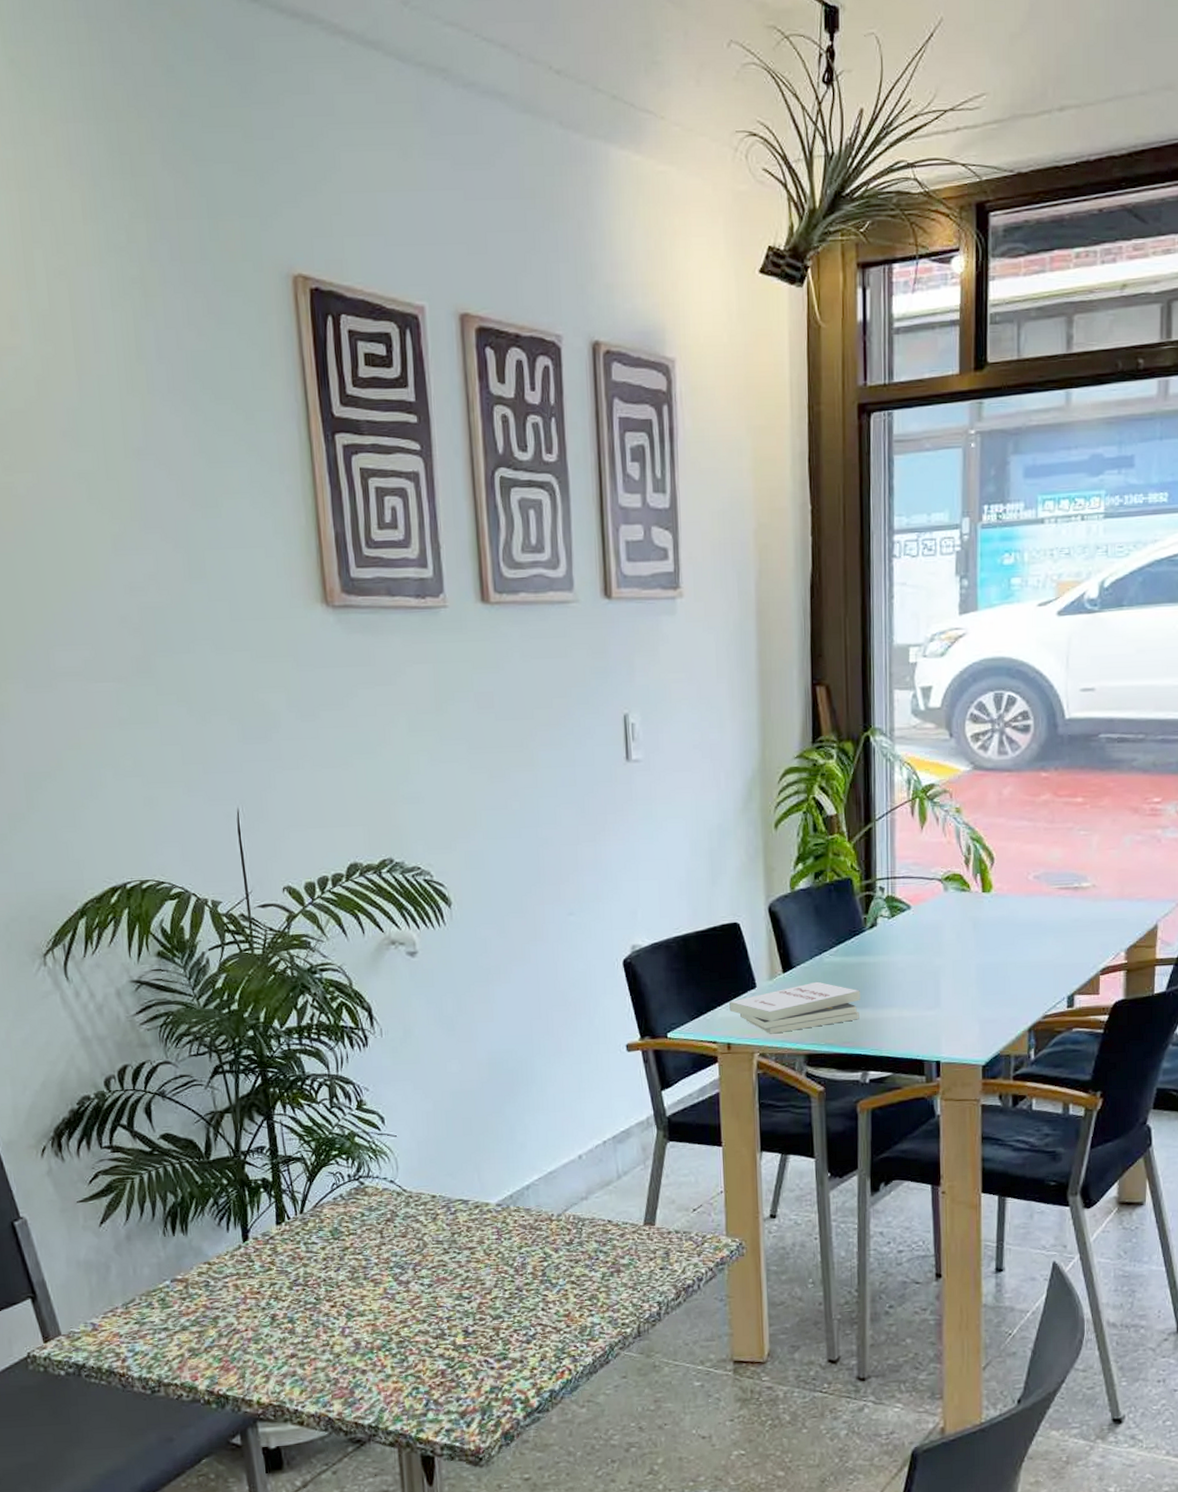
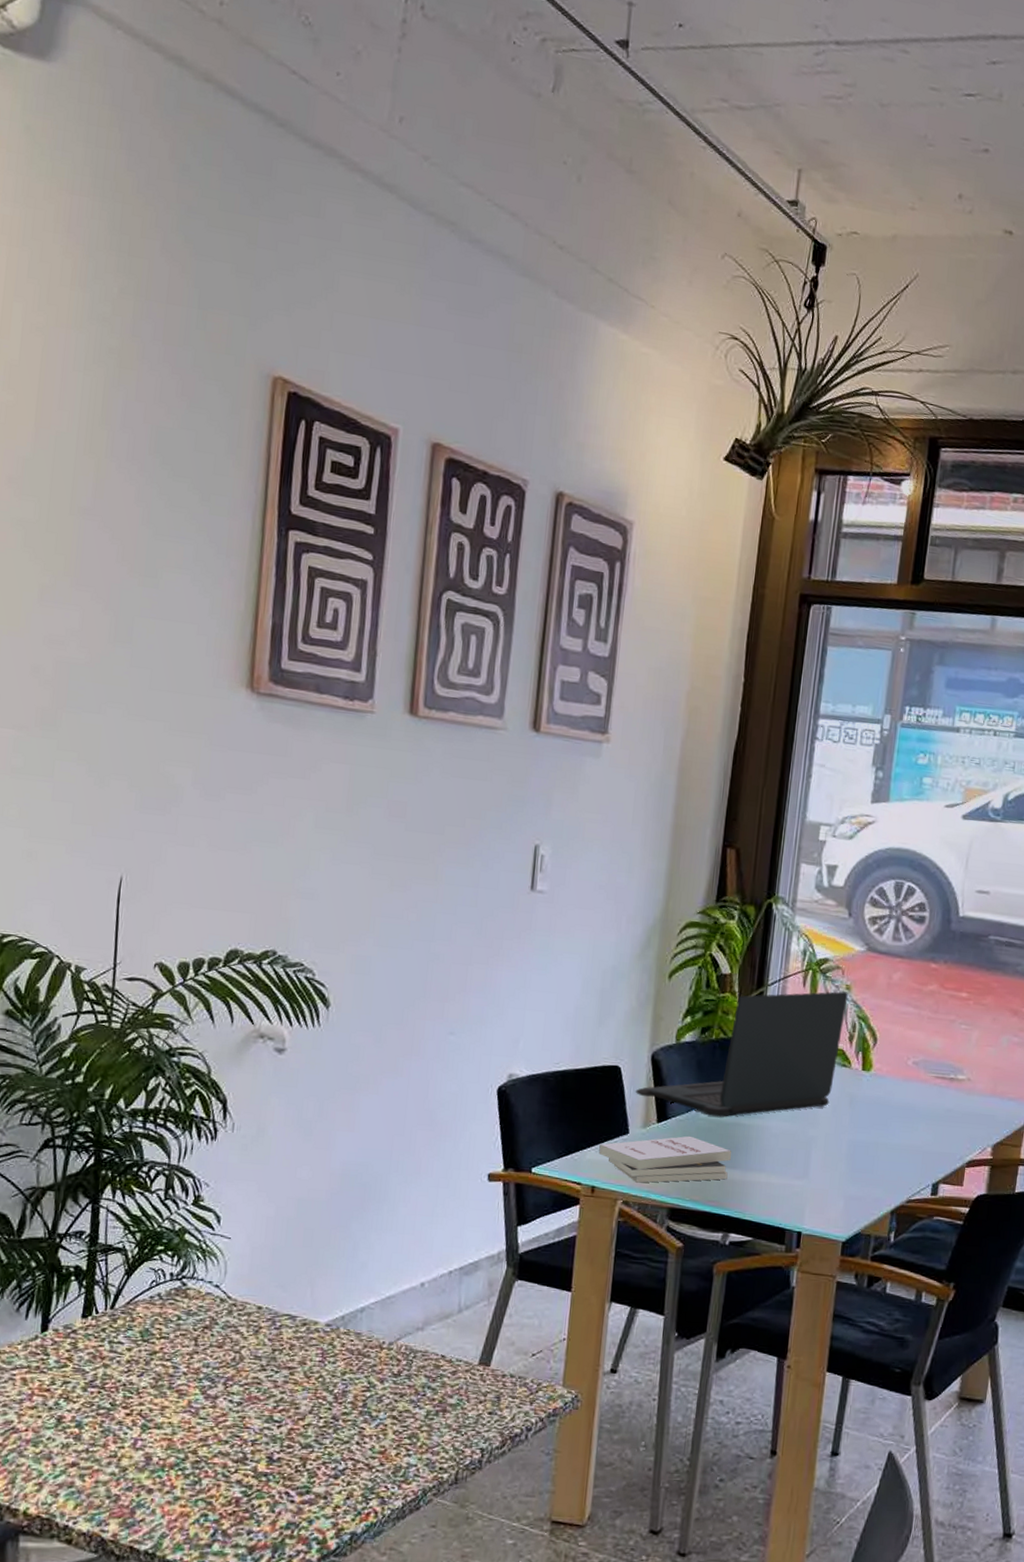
laptop: none [757,815,959,959] -> present [635,991,848,1117]

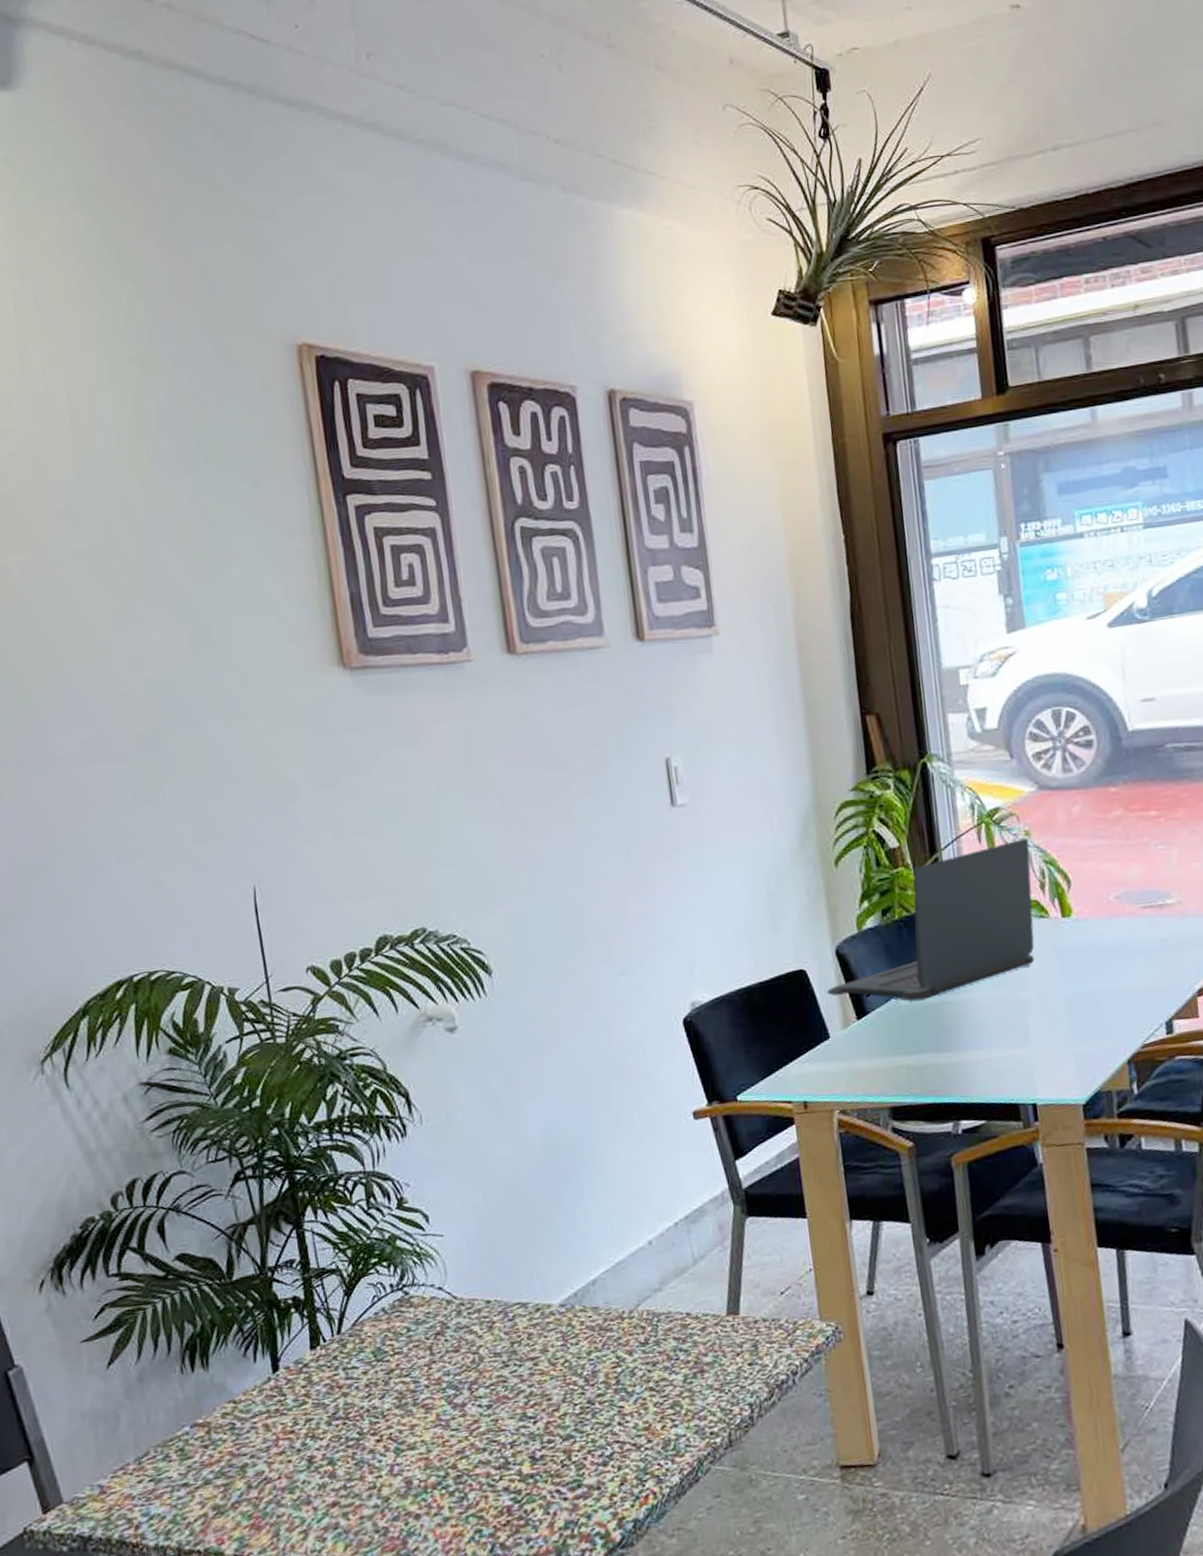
books: present [599,1135,732,1183] -> none [802,1026,945,1088]

